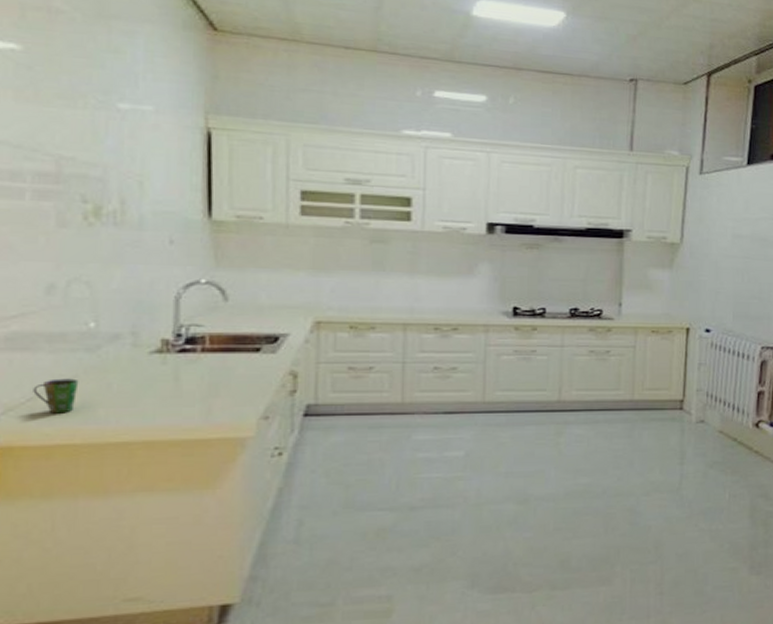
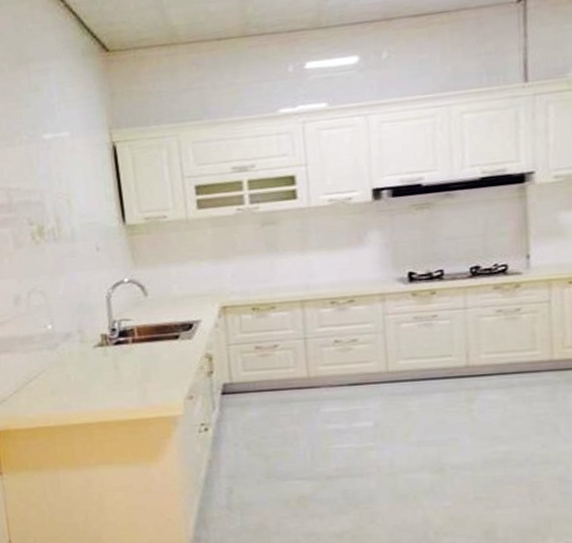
cup: present [33,378,79,414] -> none [17,372,47,402]

